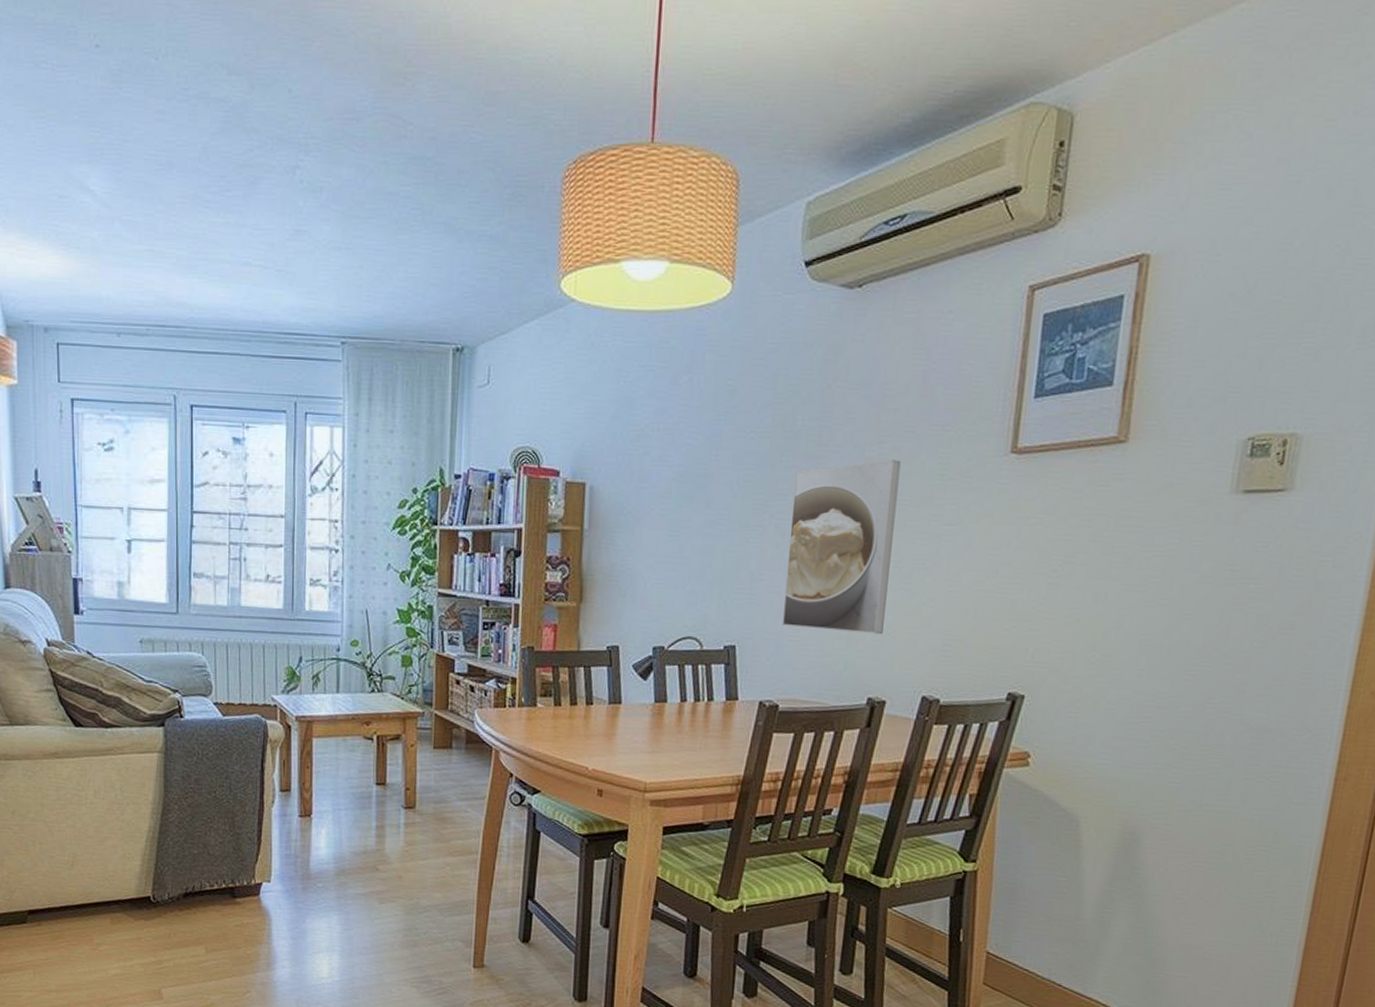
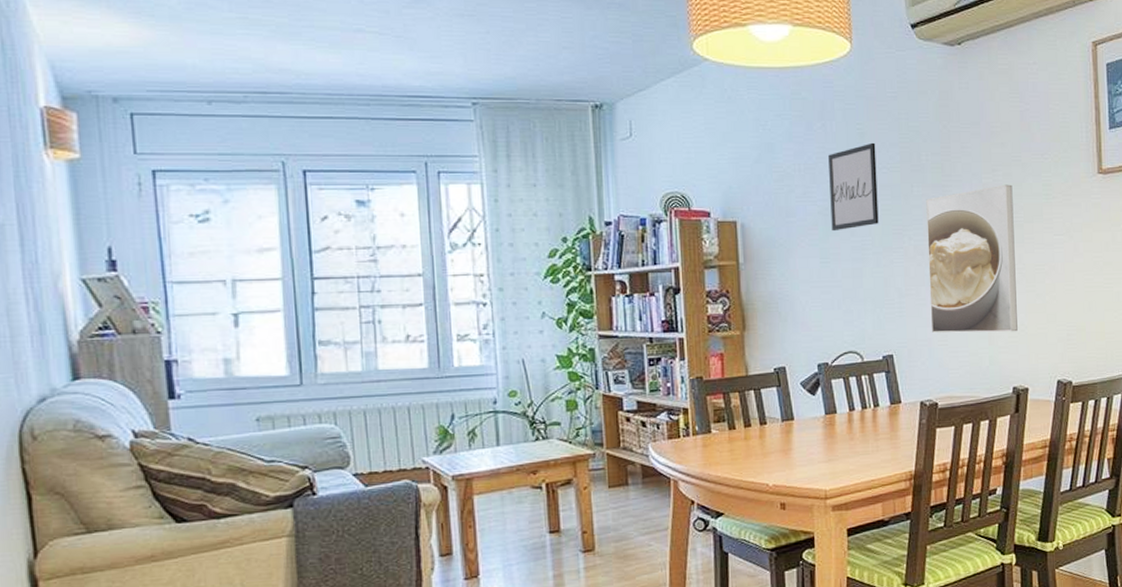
wall art: none [685,402,746,502] -> present [828,142,879,232]

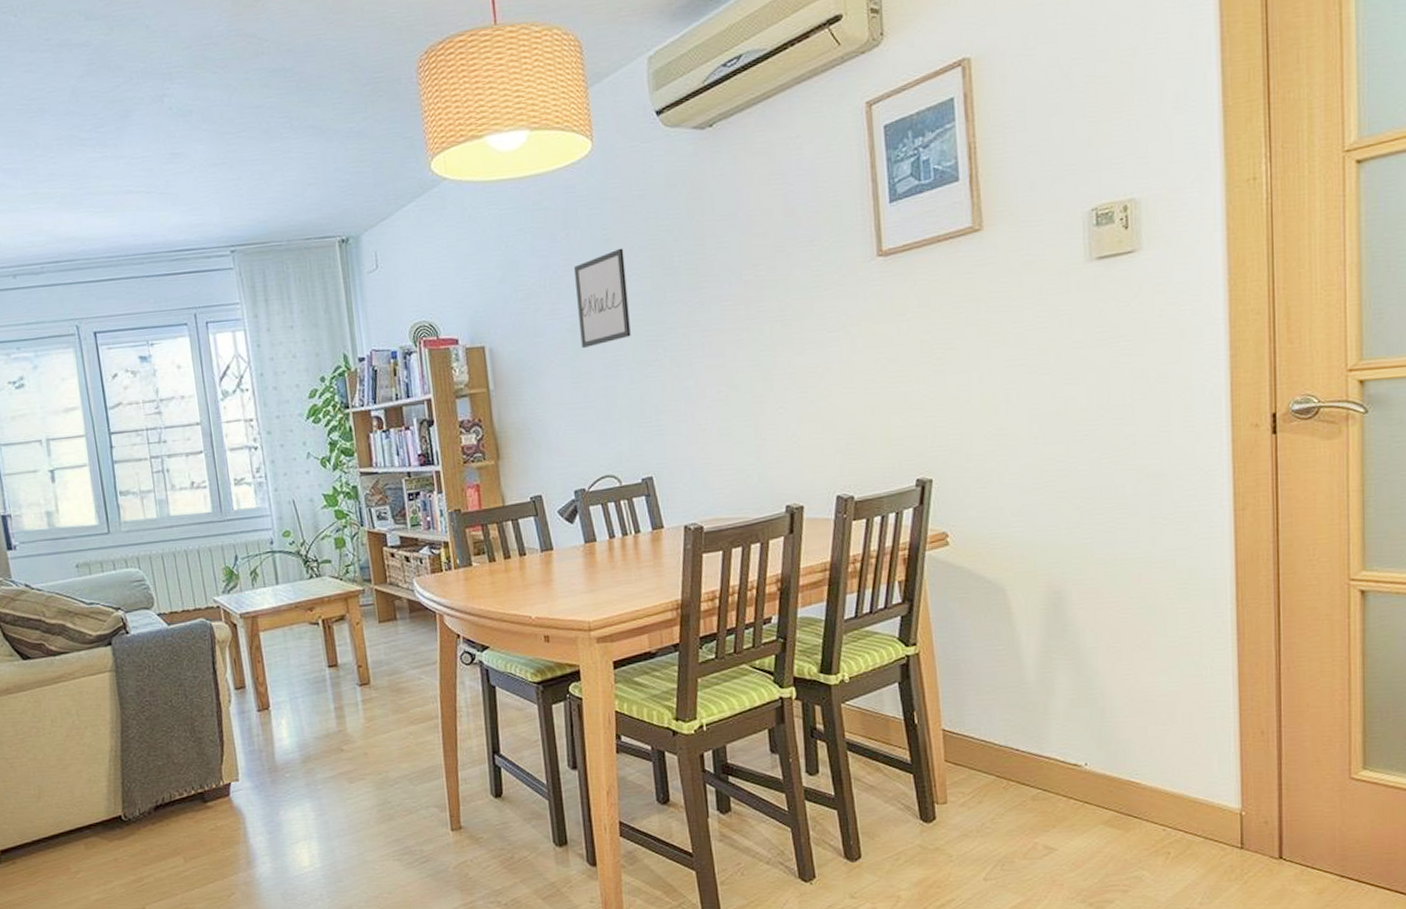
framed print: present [926,184,1018,334] -> none [681,279,789,451]

